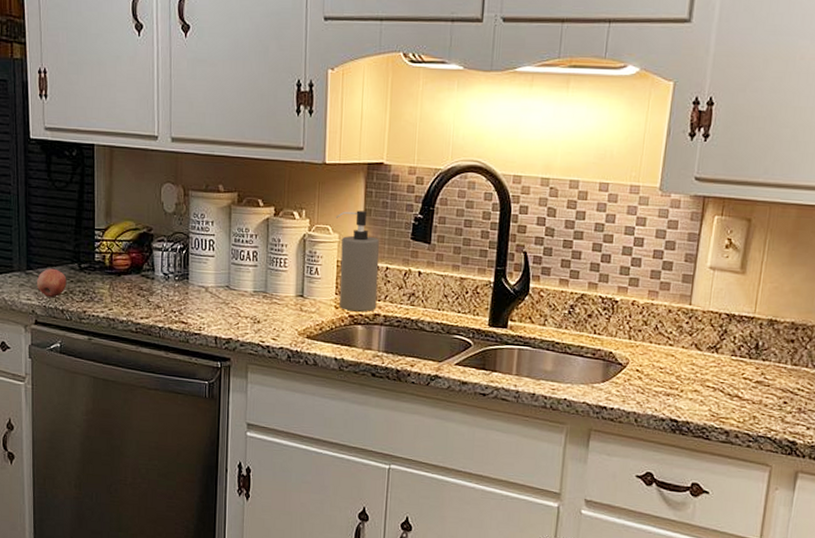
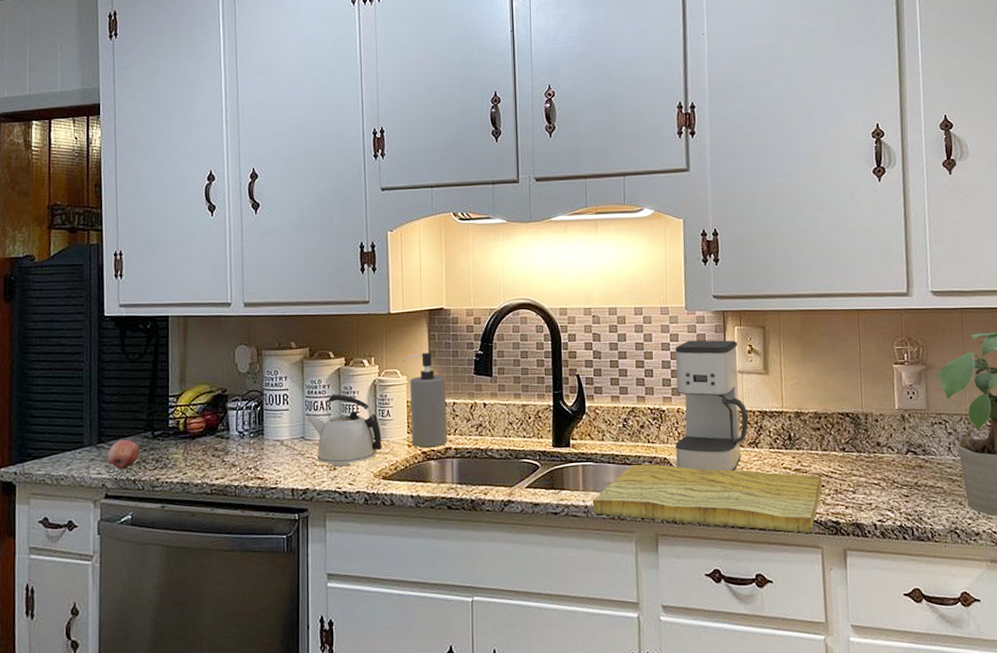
kettle: none [232,245,309,321] -> present [306,394,382,467]
cutting board: none [524,355,786,450] -> present [592,464,823,534]
coffee maker: none [622,226,715,375] -> present [674,340,749,472]

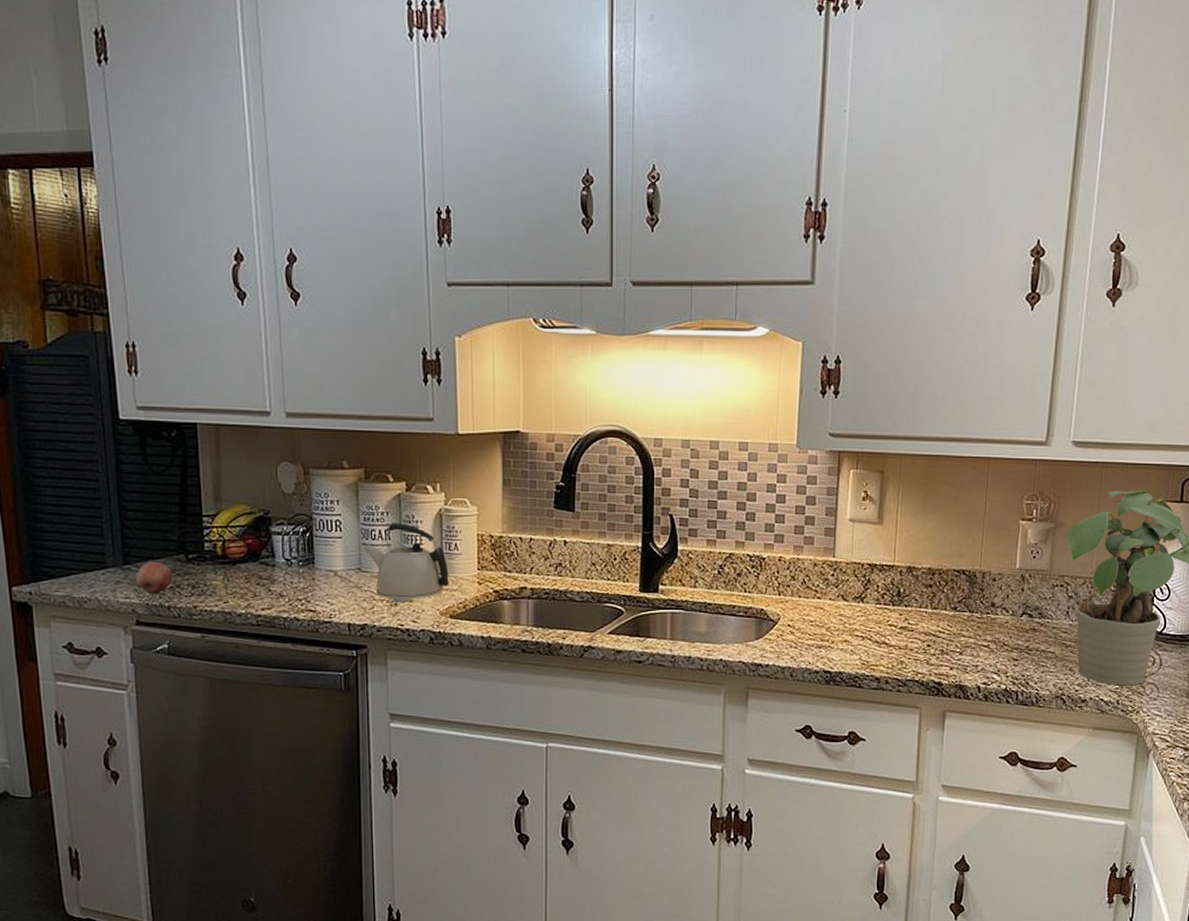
soap dispenser: present [402,353,447,448] -> none [472,481,523,586]
cutting board: present [592,464,823,534] -> none [680,615,929,694]
coffee maker: present [674,340,749,472] -> none [773,483,857,627]

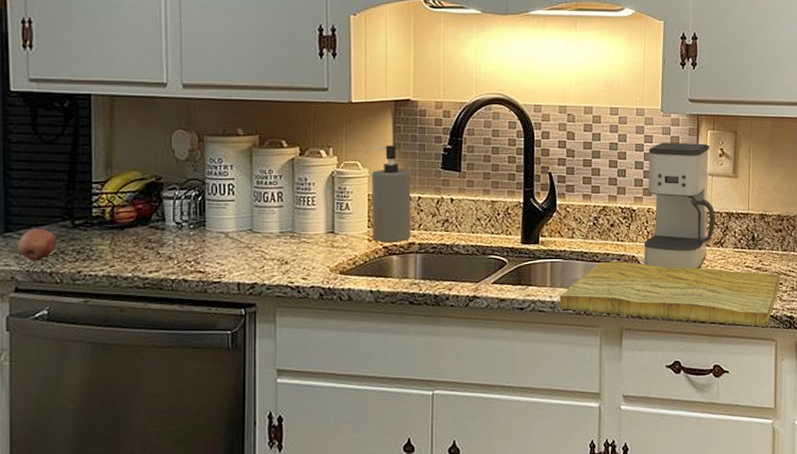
kettle: present [363,523,449,602] -> none [255,185,340,261]
soap dispenser: none [472,481,523,586] -> present [364,145,411,243]
cutting board: none [680,615,929,694] -> present [559,262,780,328]
coffee maker: none [773,483,857,627] -> present [643,142,716,270]

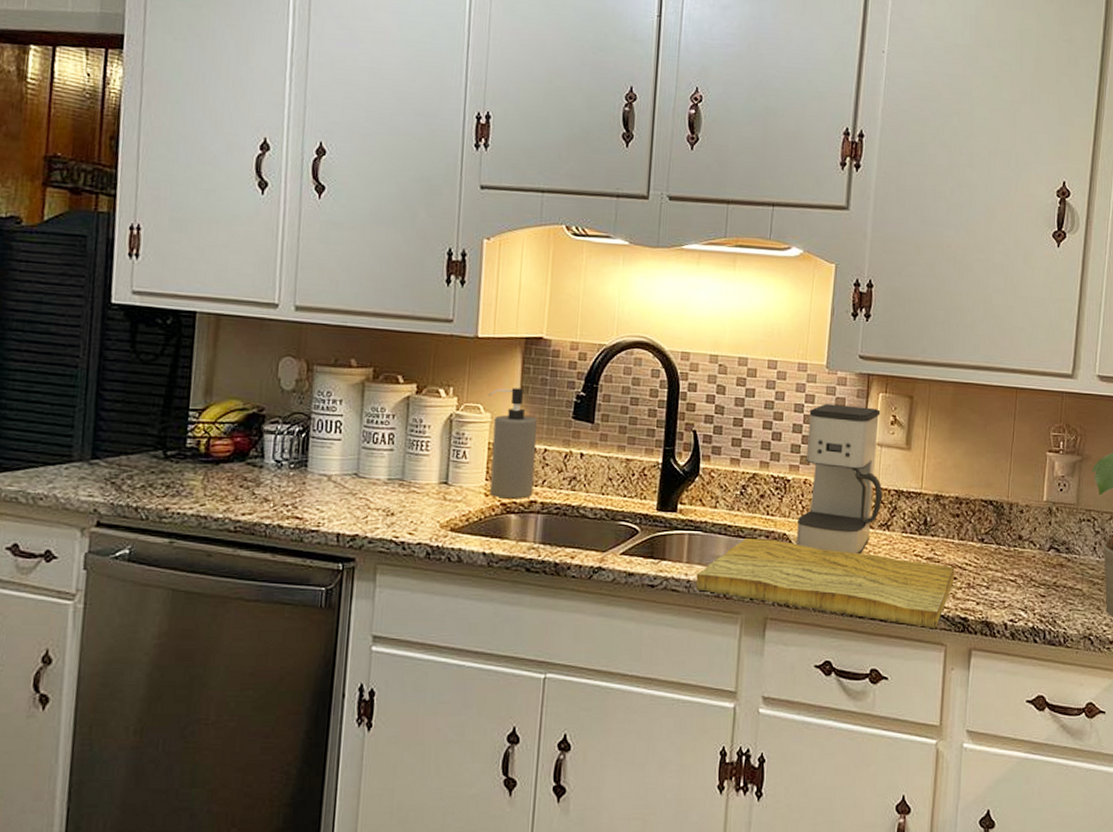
fruit: present [17,228,57,261] -> none [102,456,146,493]

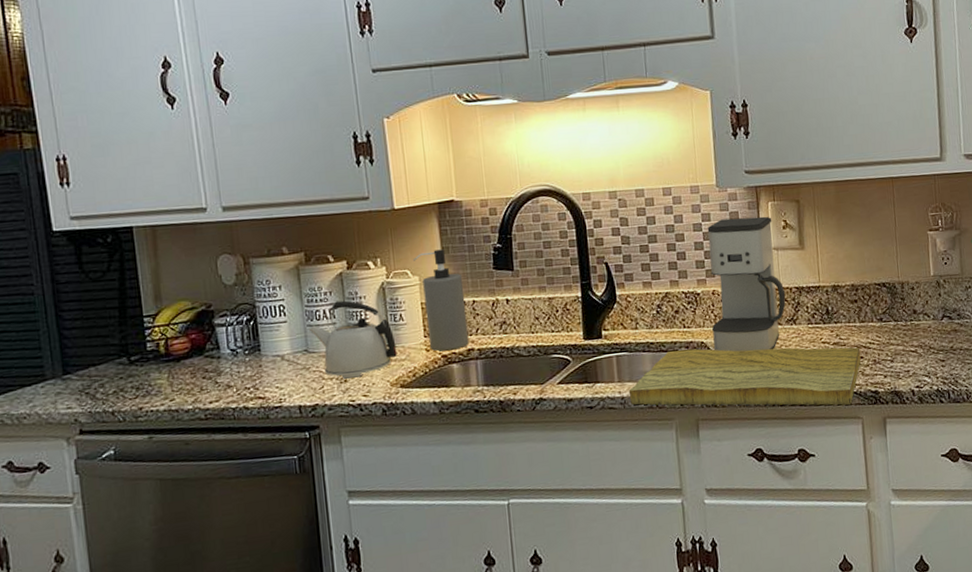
kettle: none [363,426,454,512] -> present [308,300,397,379]

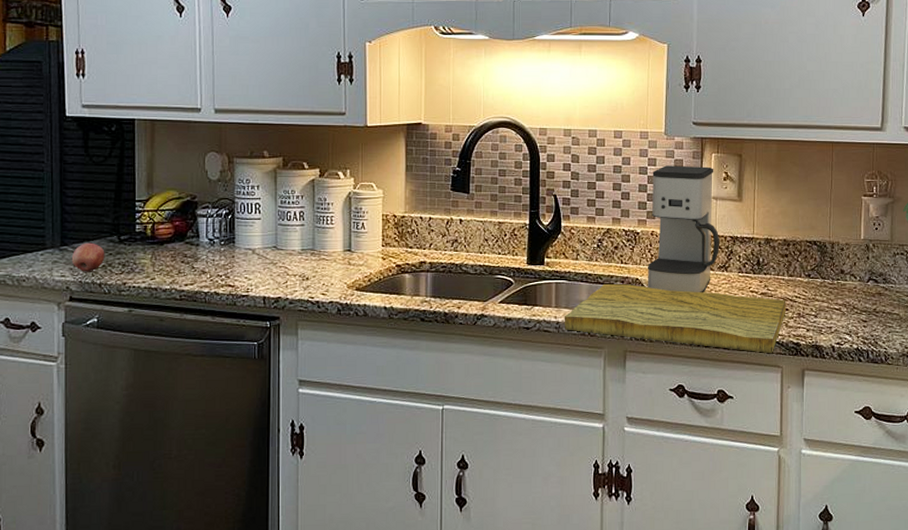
fruit: none [76,367,116,401] -> present [71,242,105,272]
kettle: present [308,300,397,379] -> none [279,205,356,277]
soap dispenser: present [412,249,469,351] -> none [379,167,422,261]

